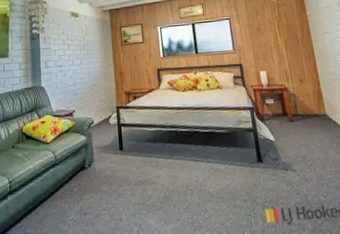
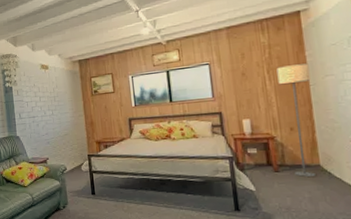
floor lamp: none [285,21,323,126] -> present [276,62,315,178]

